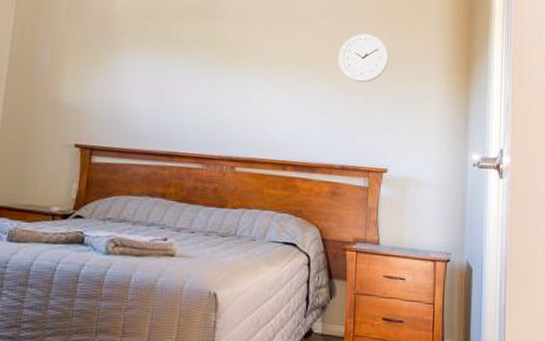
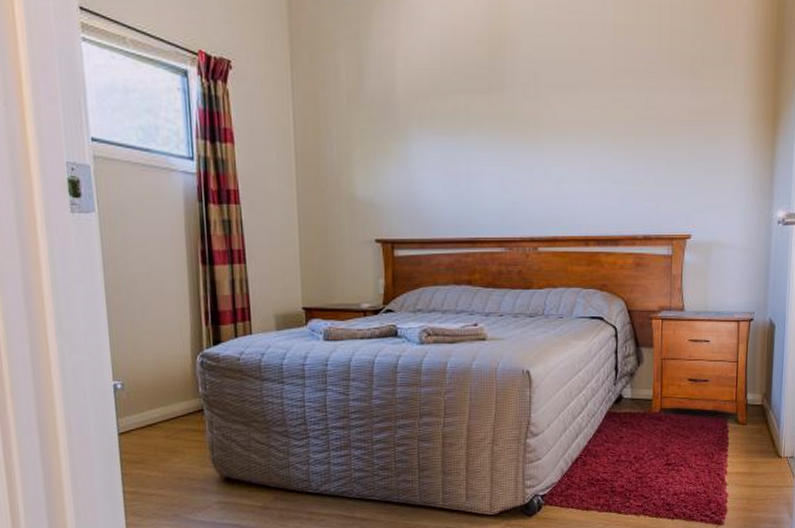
wall clock: present [338,33,389,83] -> none [637,91,691,146]

